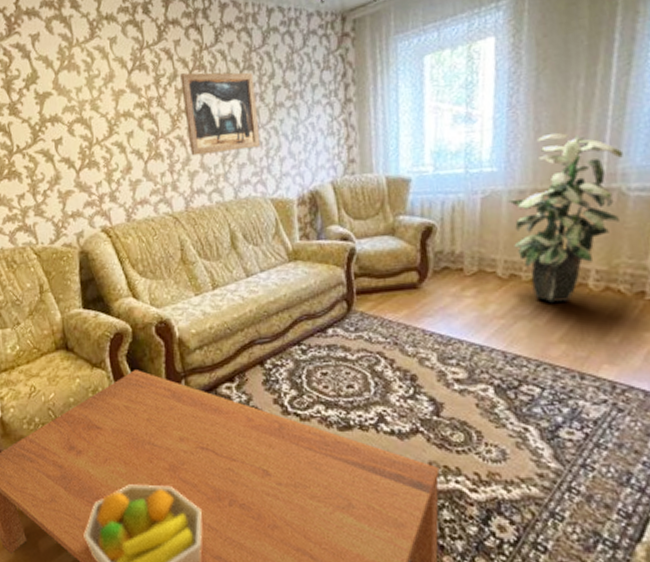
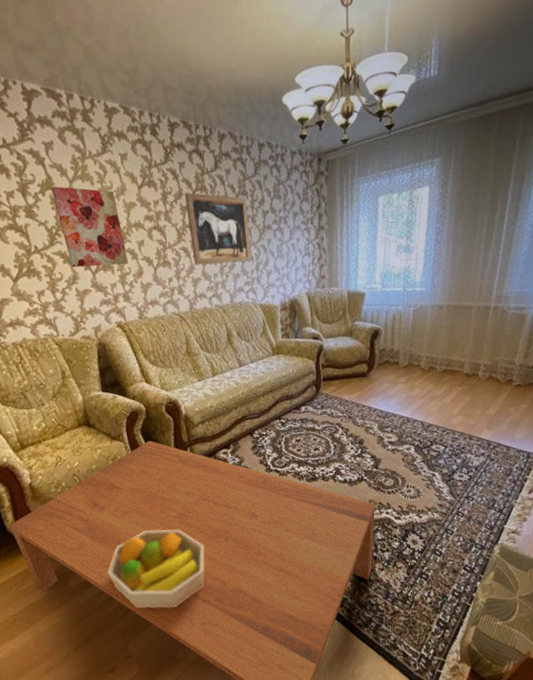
wall art: none [36,78,115,167] -> present [51,186,128,268]
indoor plant: present [508,133,623,302] -> none [431,265,507,387]

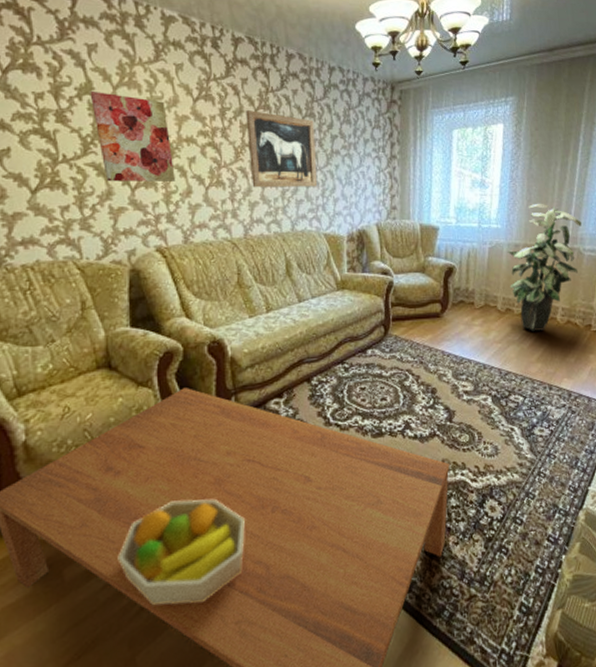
indoor plant: none [431,265,507,387] -> present [507,204,582,331]

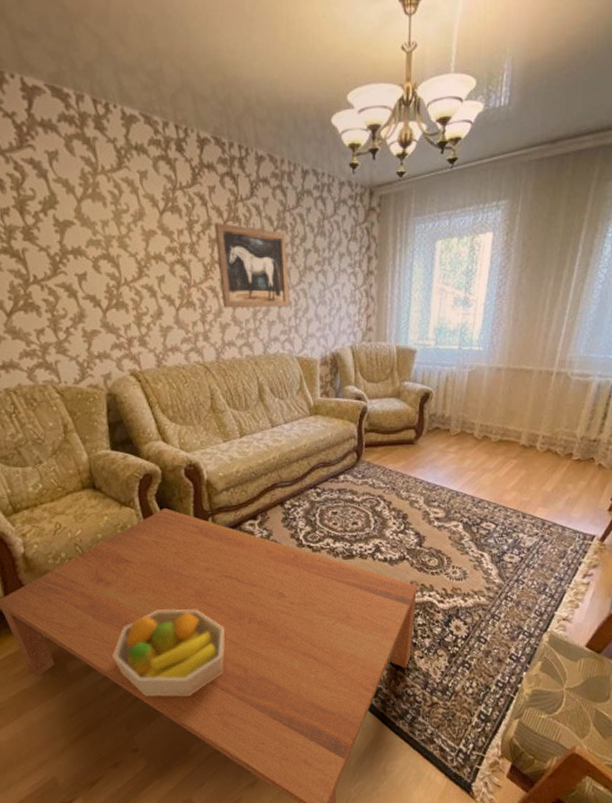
wall art: present [90,91,175,182] -> none [54,205,145,303]
indoor plant: present [507,204,582,331] -> none [488,324,572,459]

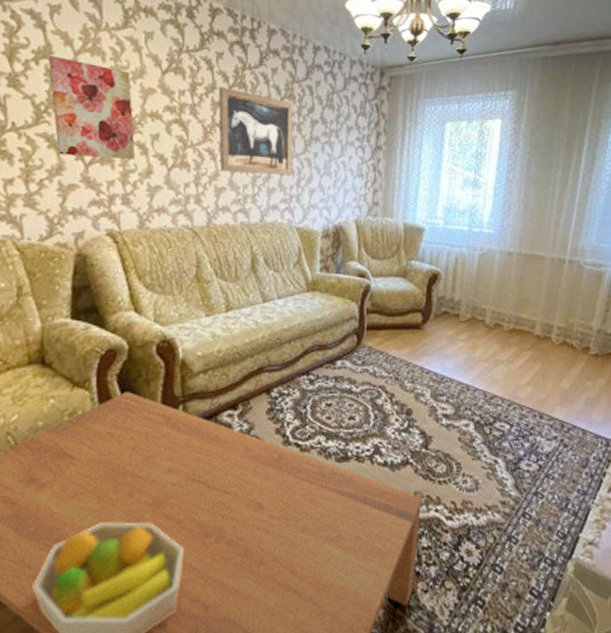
wall art: none [54,205,145,303] -> present [48,56,135,159]

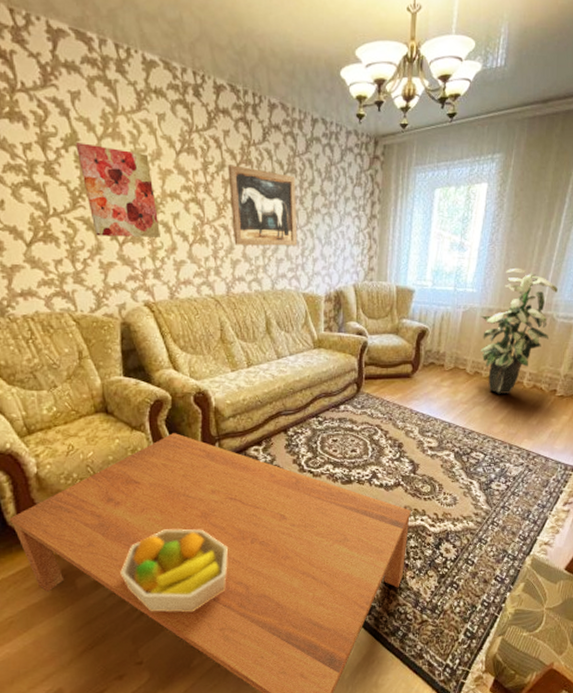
indoor plant: none [499,209,583,351] -> present [480,269,558,394]

